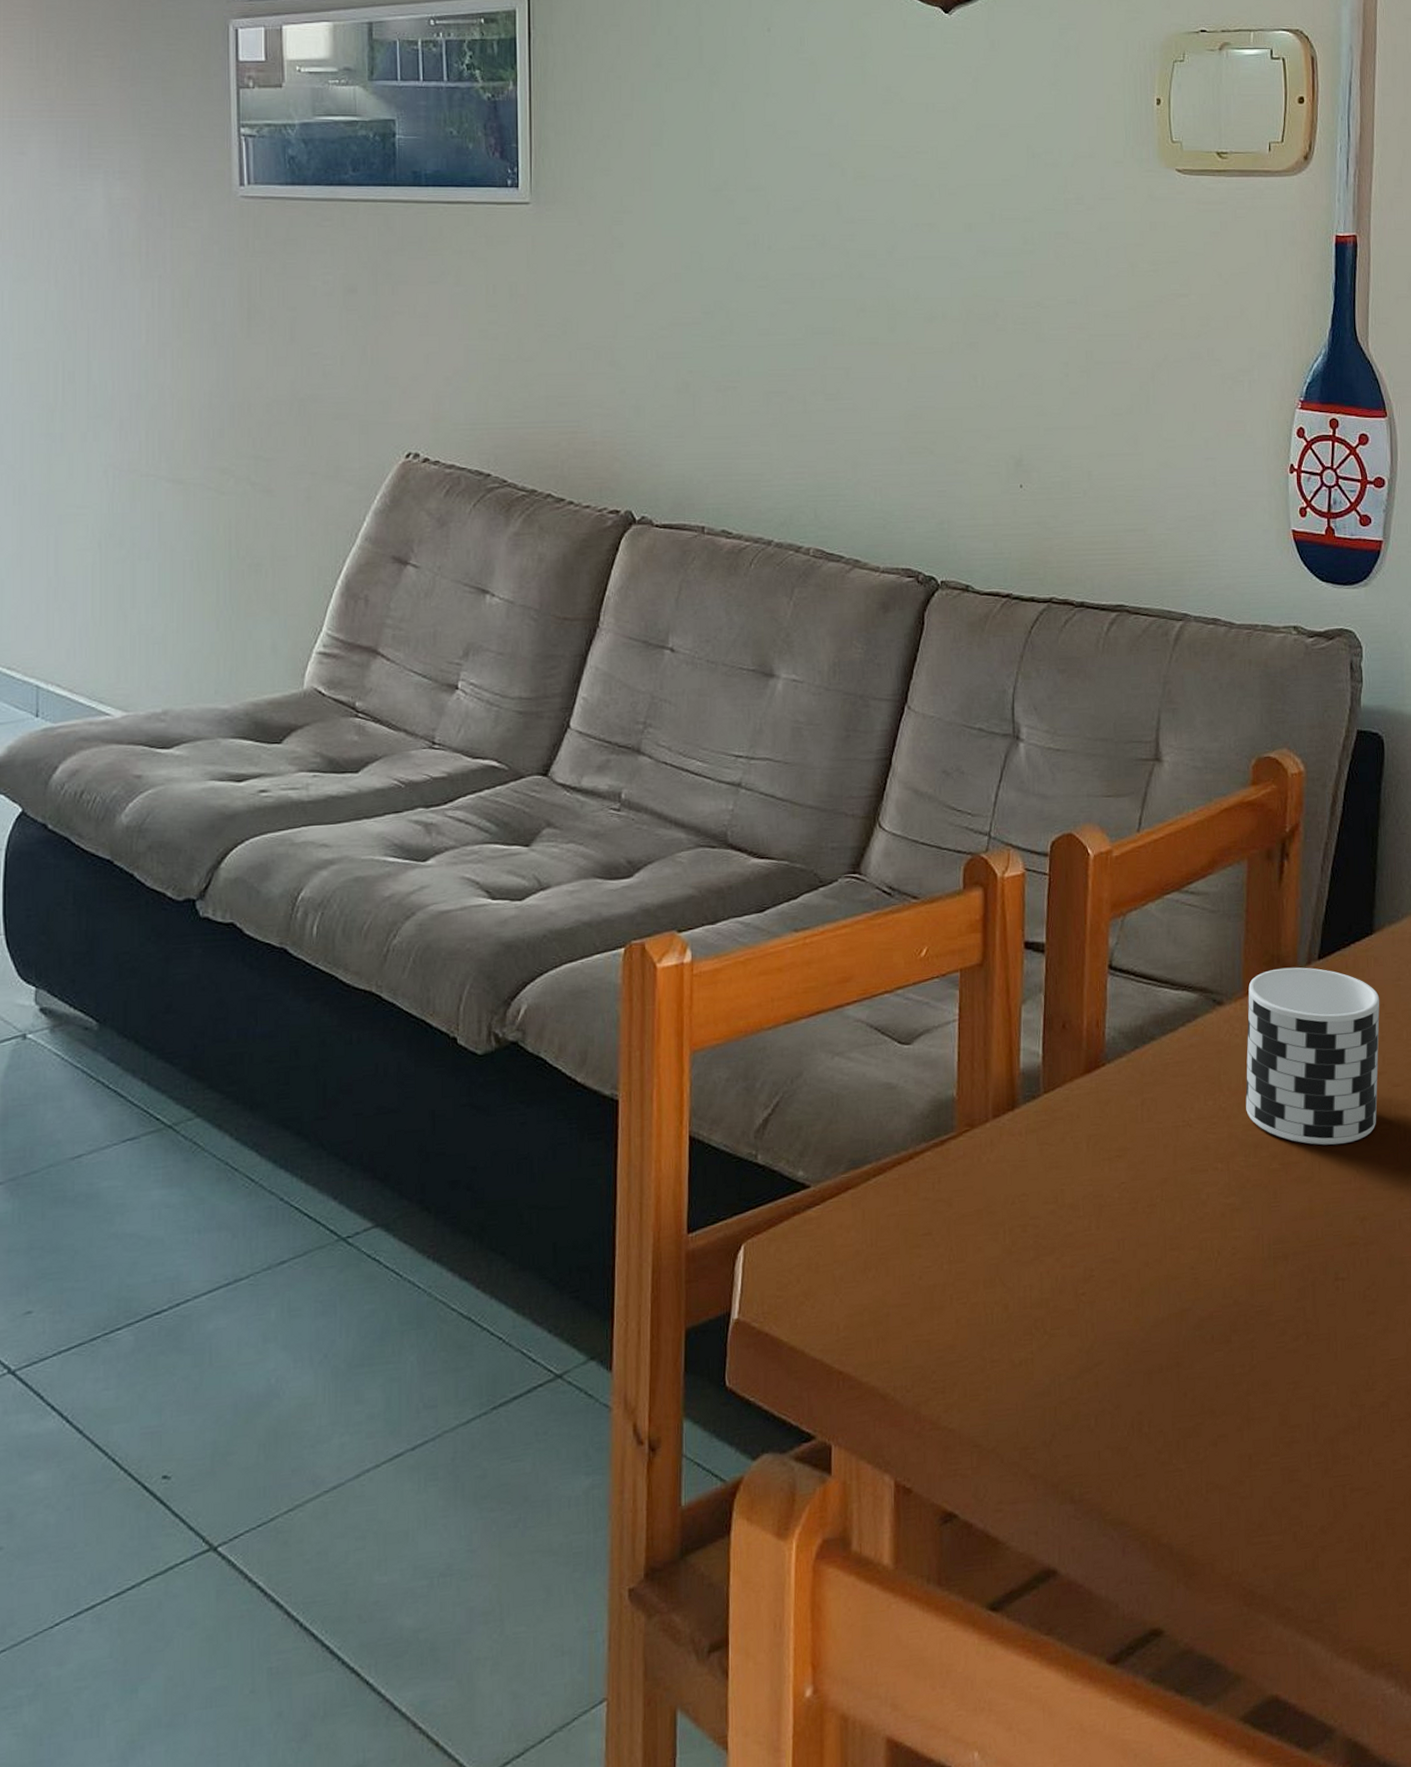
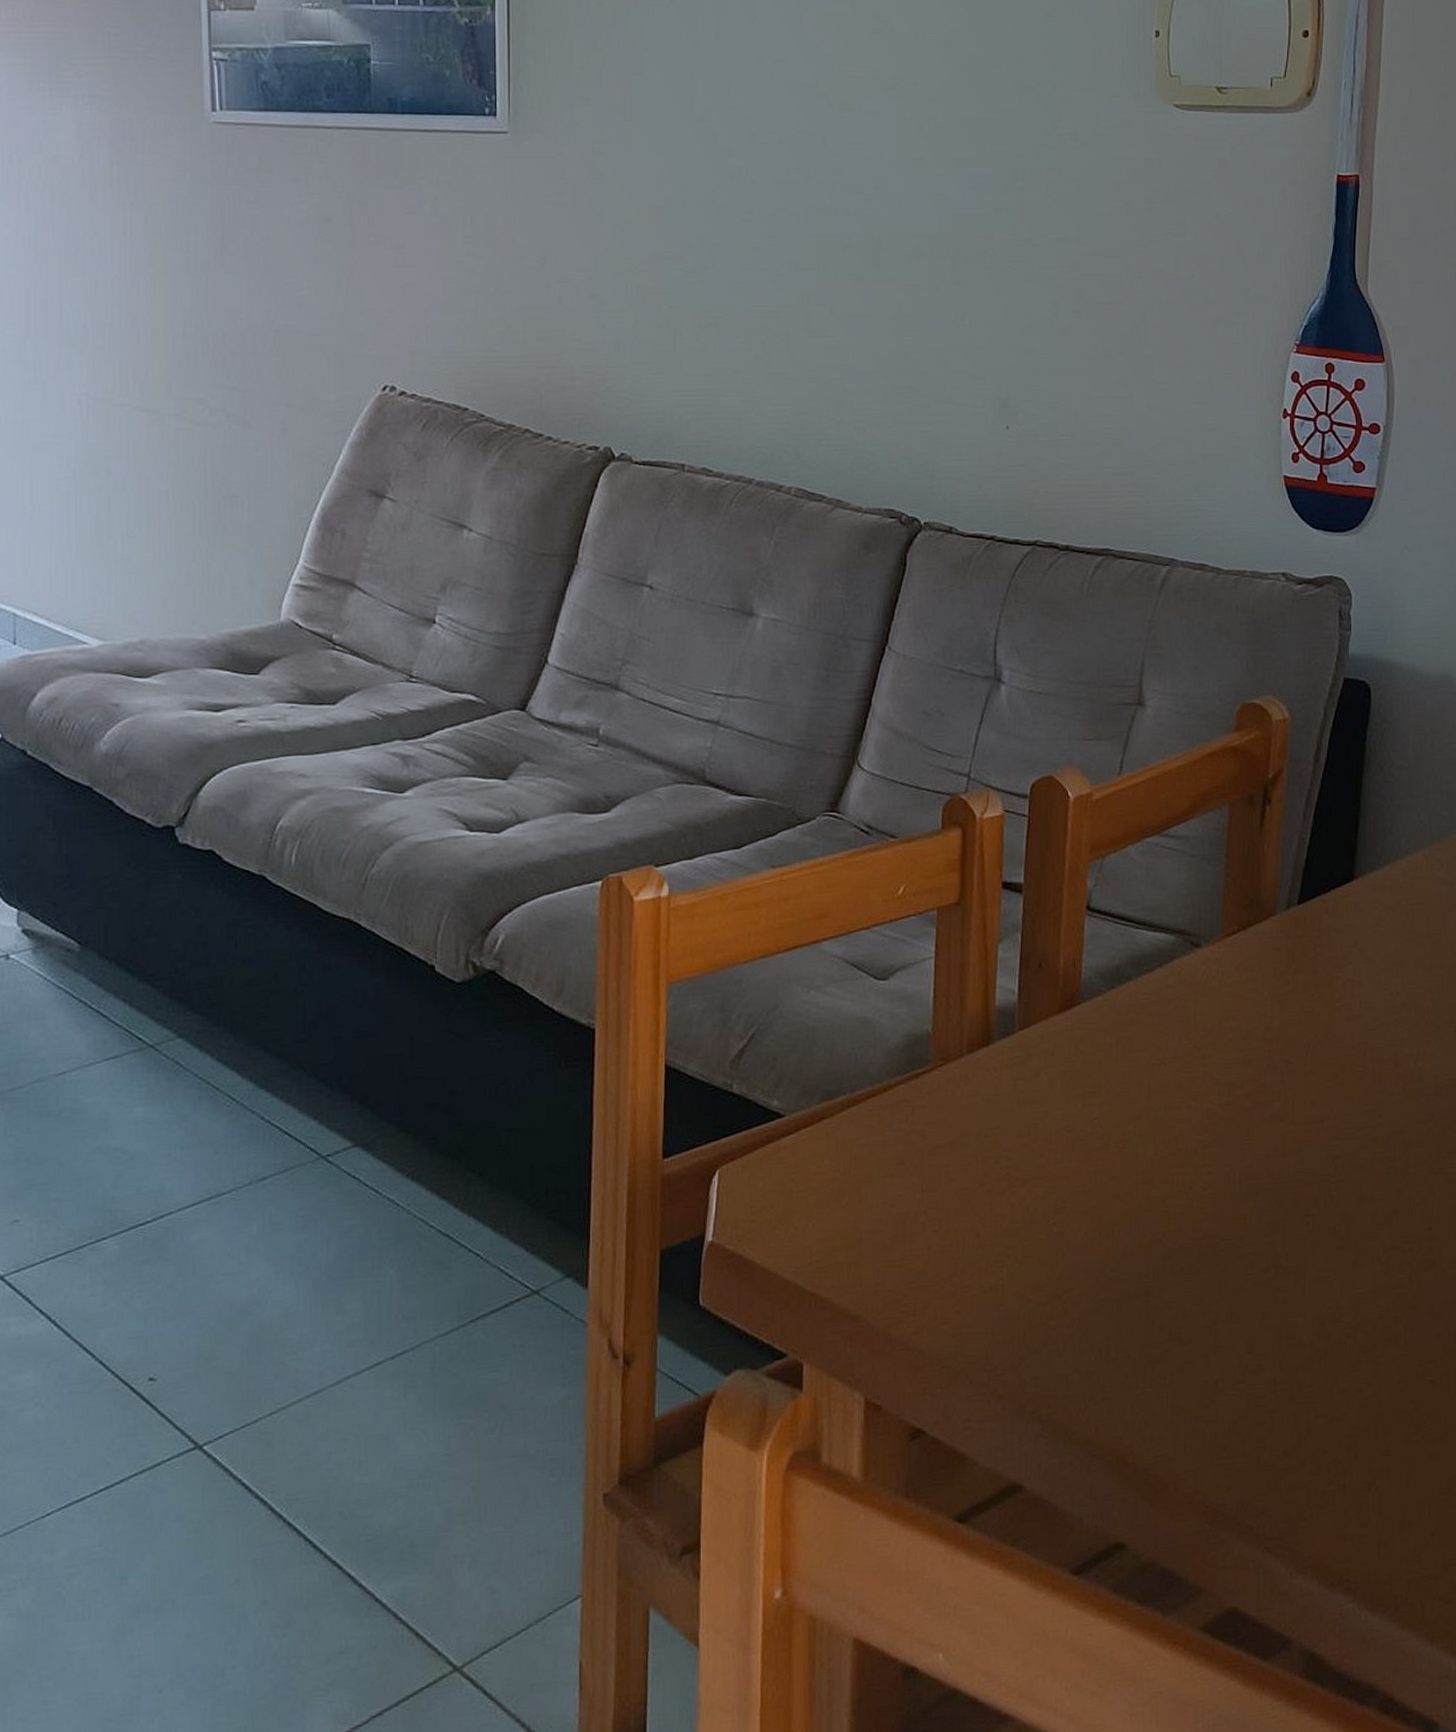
cup: present [1245,967,1380,1145] -> none [1221,911,1359,1086]

